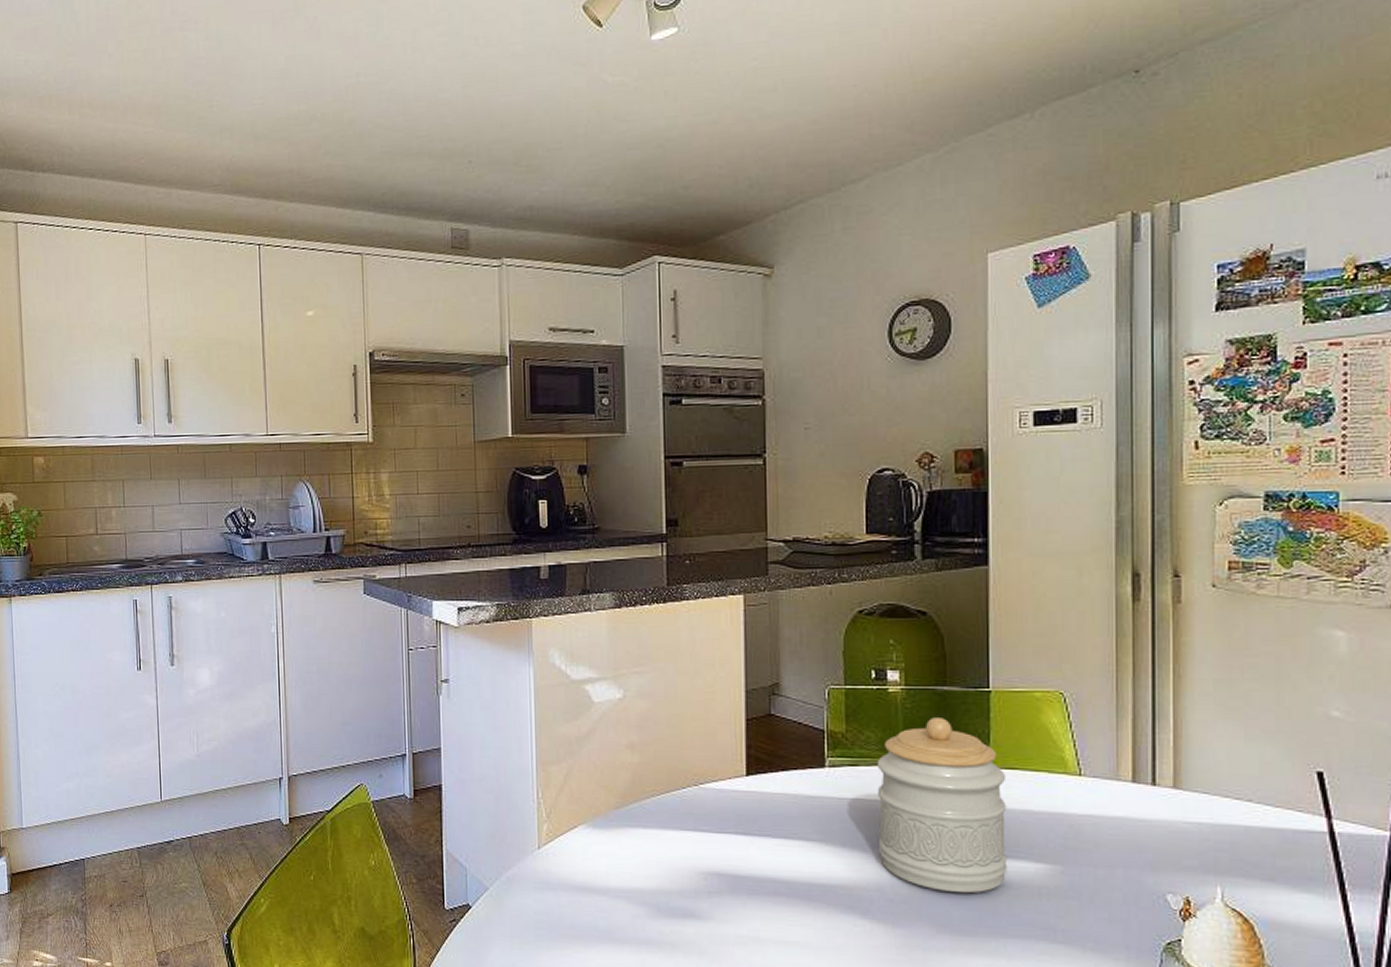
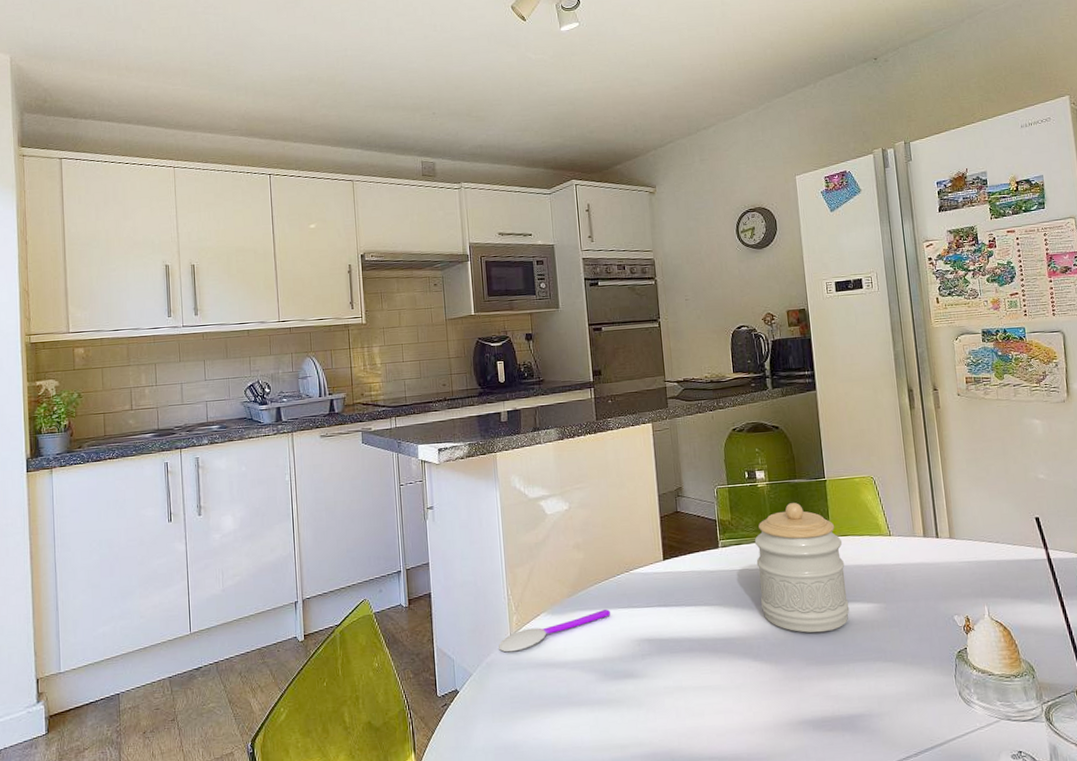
spoon: none [523,828,670,868] -> present [499,609,610,652]

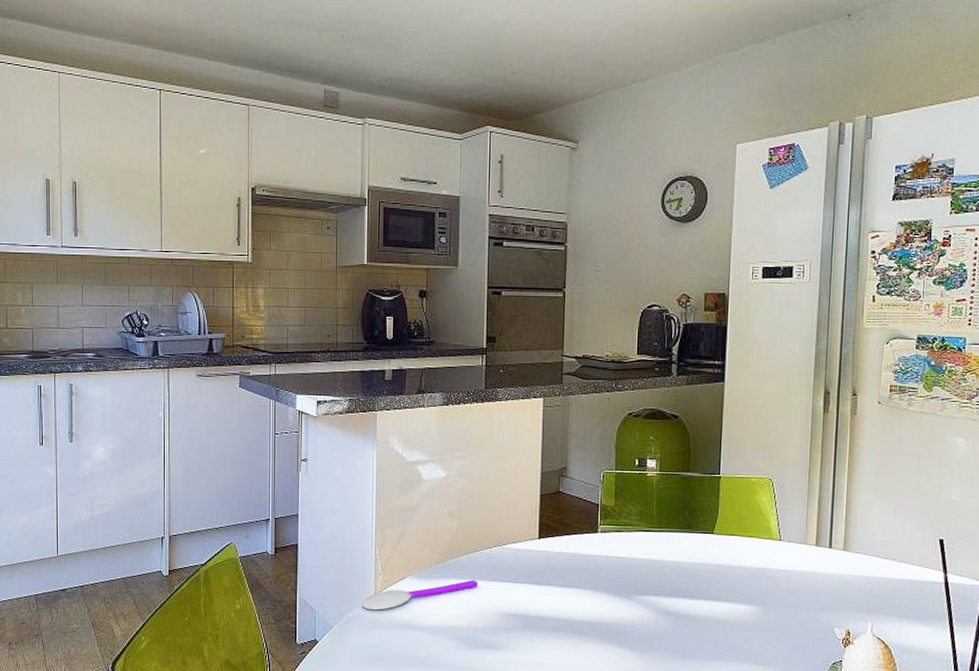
jar: present [754,503,850,633] -> none [634,496,729,628]

